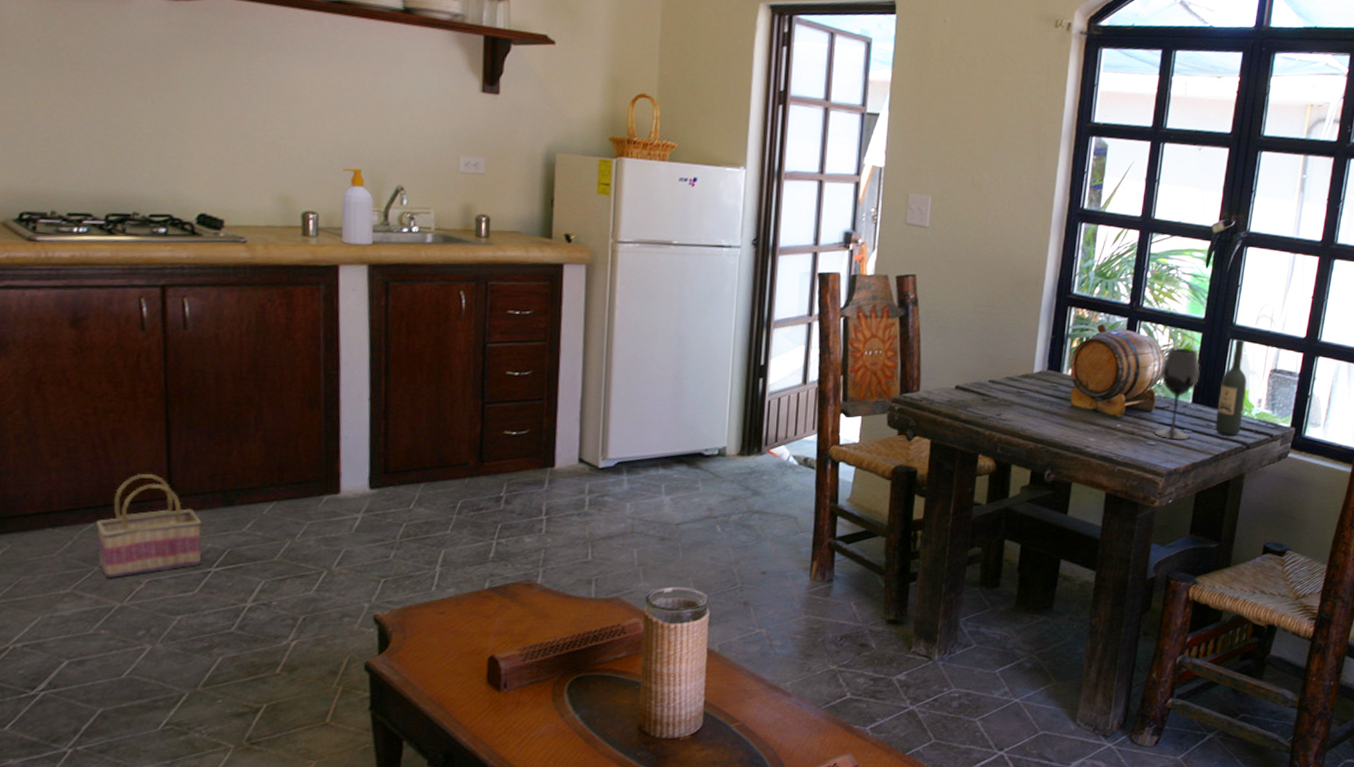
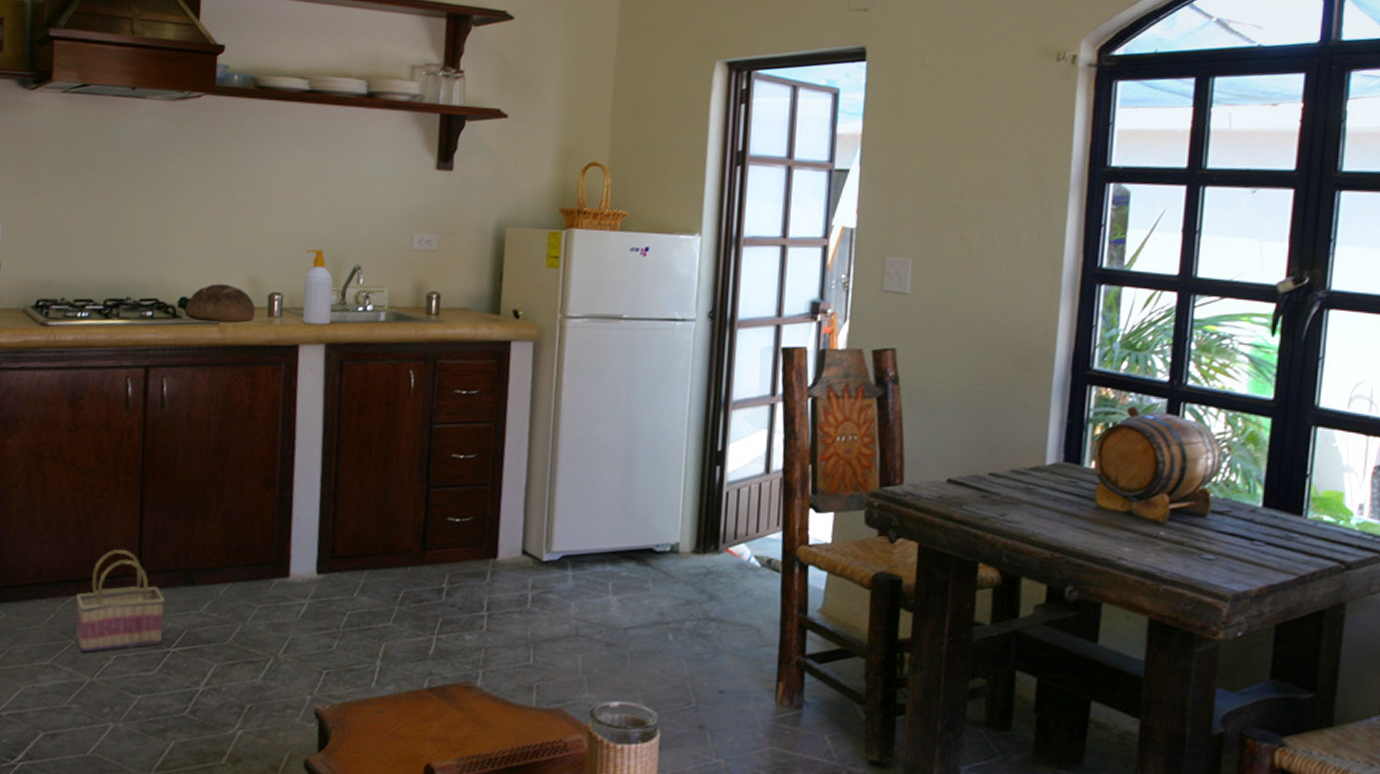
bread: none [205,200,288,242] -> present [184,284,256,323]
wineglass: present [1153,347,1200,440] -> none [1211,435,1271,555]
wine bottle: present [1215,339,1247,436] -> none [1298,426,1341,552]

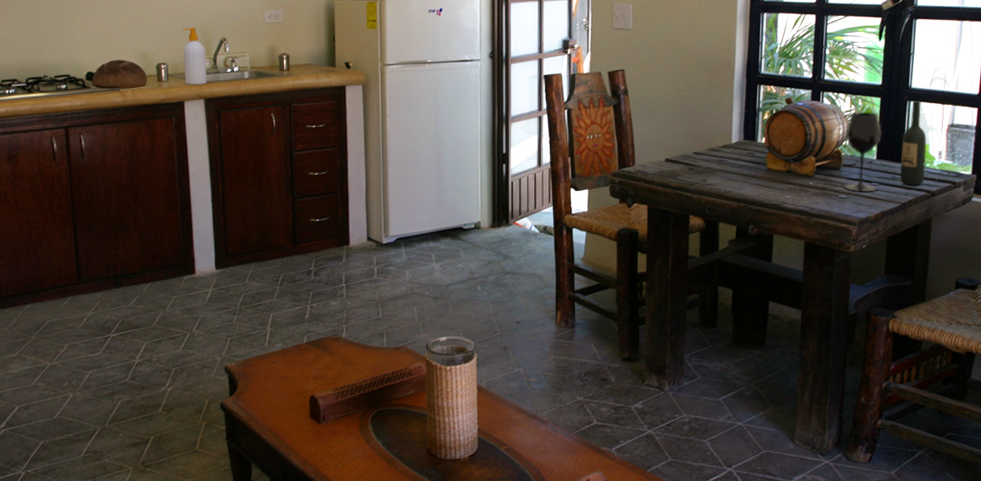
basket: present [75,549,165,653] -> none [31,266,102,345]
wineglass: none [1211,435,1271,555] -> present [843,111,881,192]
wine bottle: none [1298,426,1341,552] -> present [900,100,927,185]

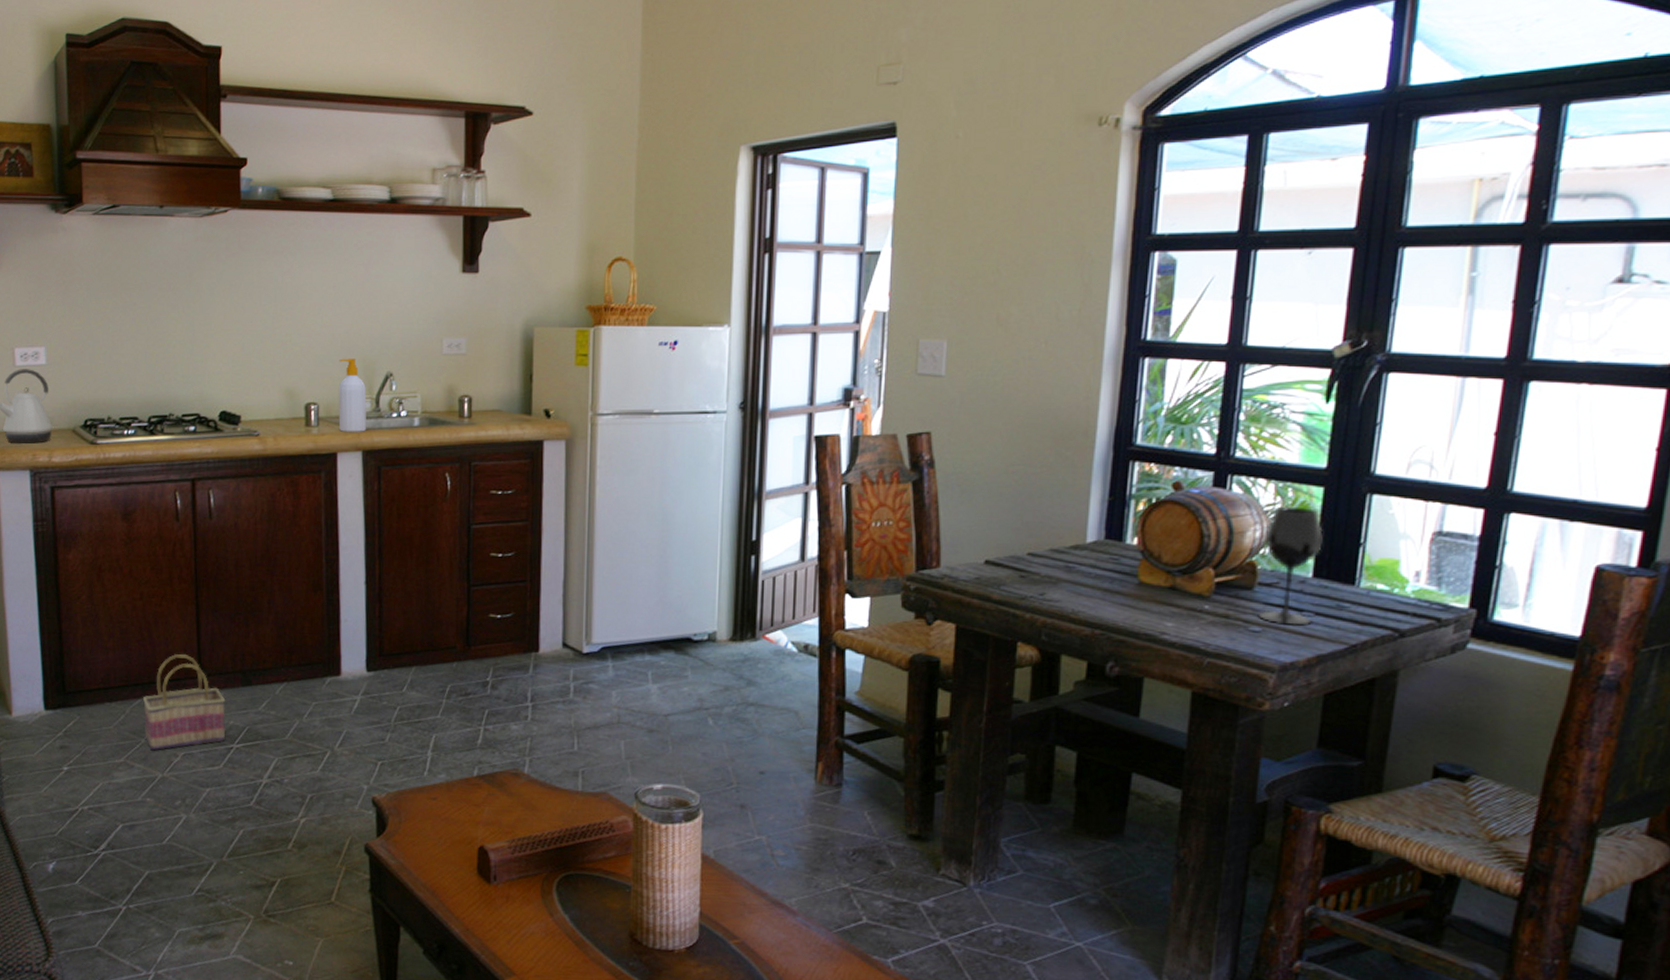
basket: none [31,266,102,345] -> present [142,654,226,751]
bread: present [91,60,148,89] -> none [225,397,294,434]
wine bottle: present [900,100,927,185] -> none [1349,493,1397,620]

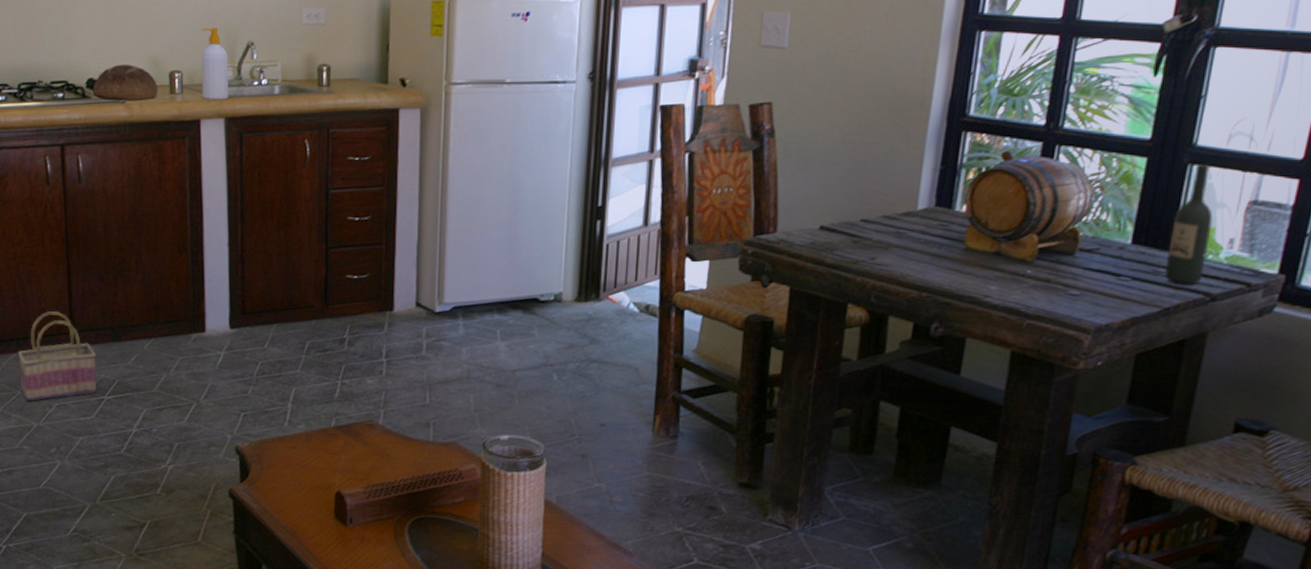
bread: none [225,397,294,434] -> present [93,64,159,101]
wineglass: present [1257,506,1323,626] -> none [1077,175,1144,290]
wine bottle: none [1349,493,1397,620] -> present [1164,164,1213,285]

